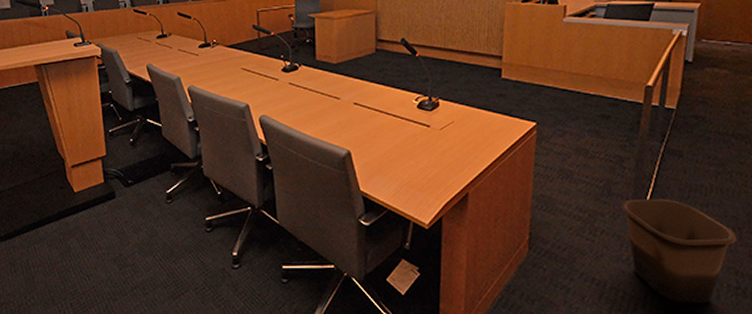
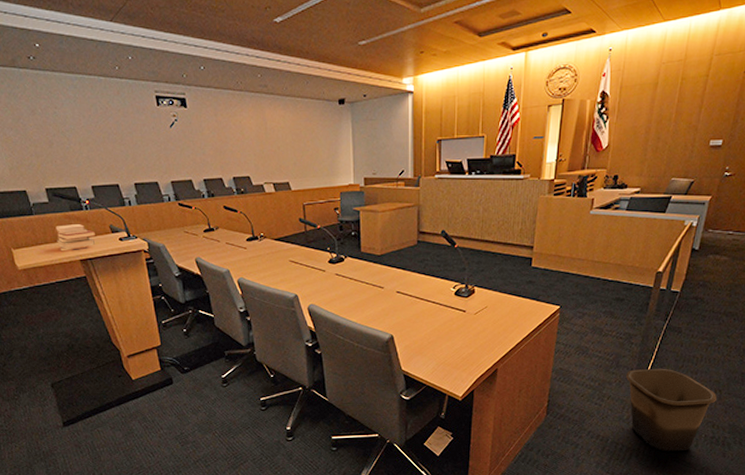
books: none [14,30,52,57] -> present [55,224,96,252]

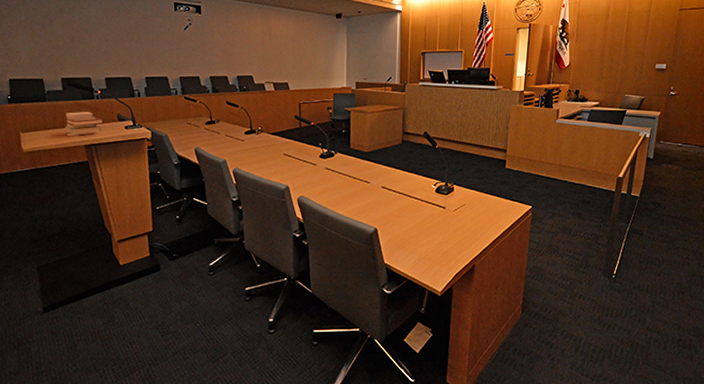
waste bin: present [626,368,717,452] -> none [595,269,680,354]

